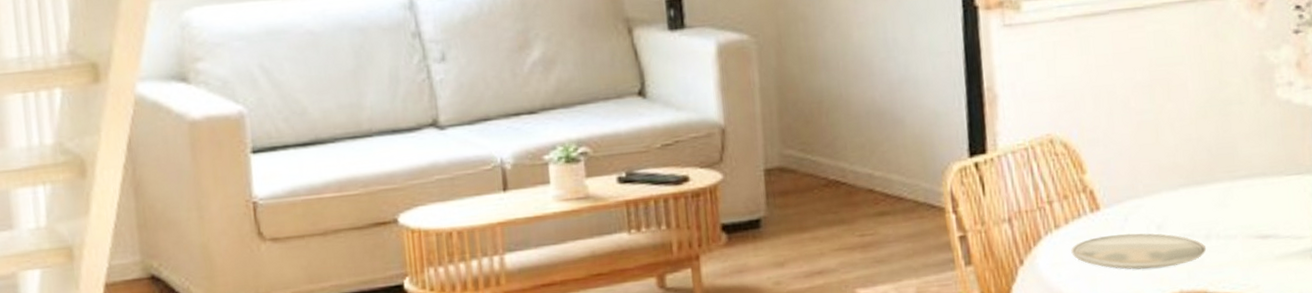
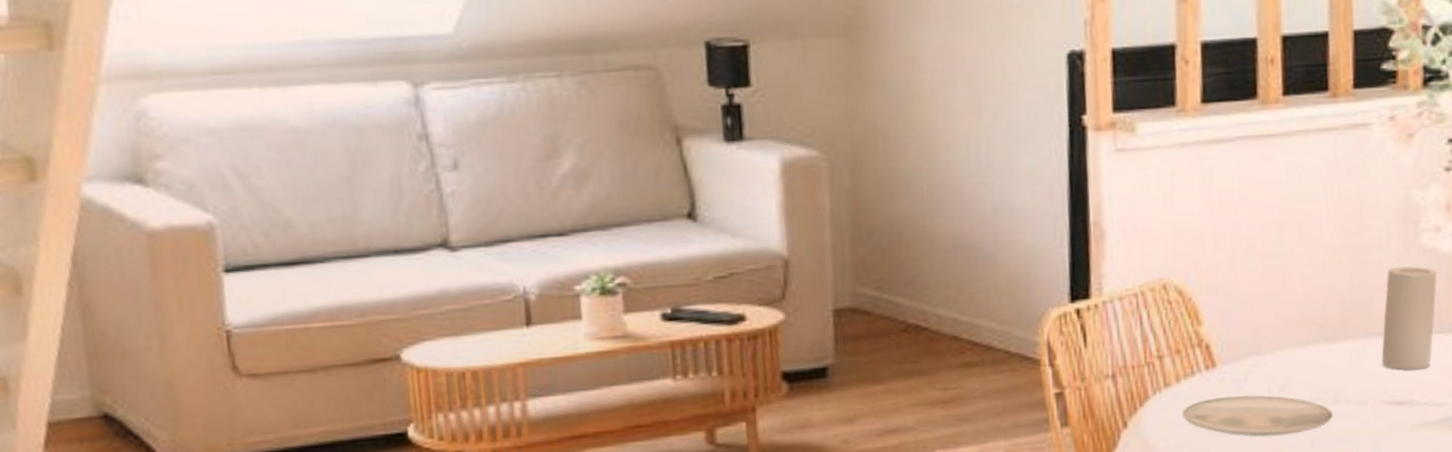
candle: none [1246,117,1293,208] -> present [1381,266,1437,370]

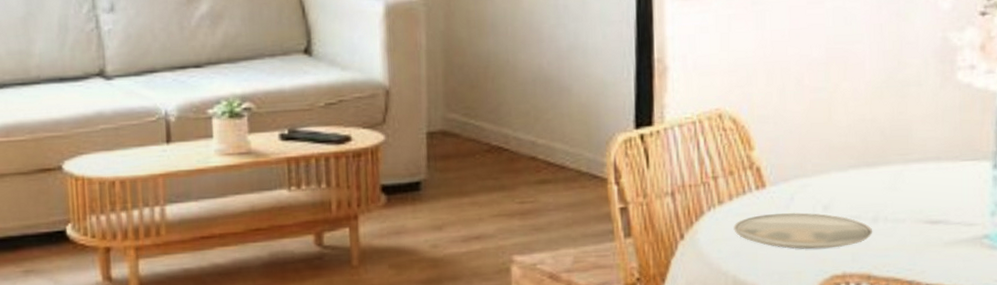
candle: present [1381,266,1437,370] -> none [918,100,971,193]

